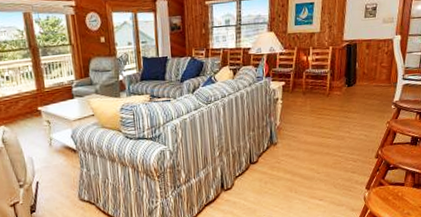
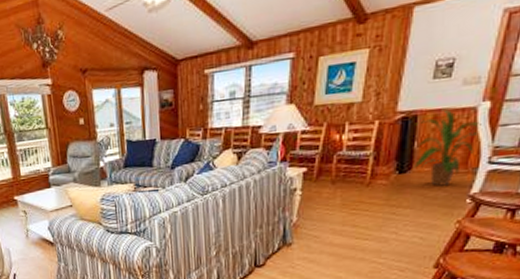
house plant: none [356,40,396,96] -> present [414,109,481,186]

